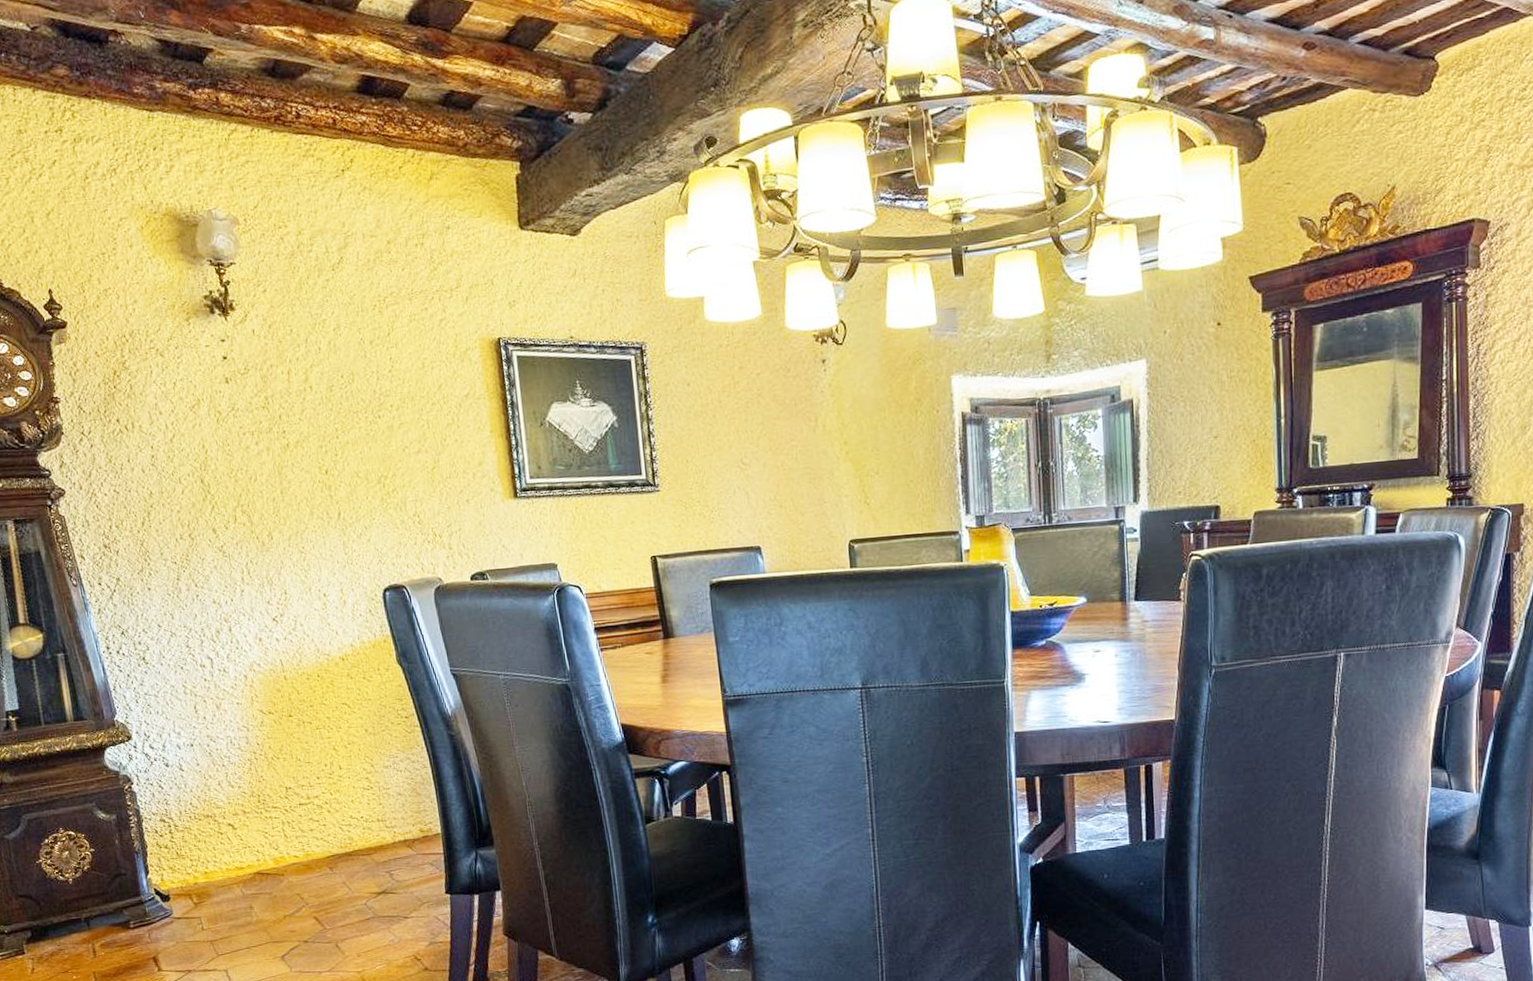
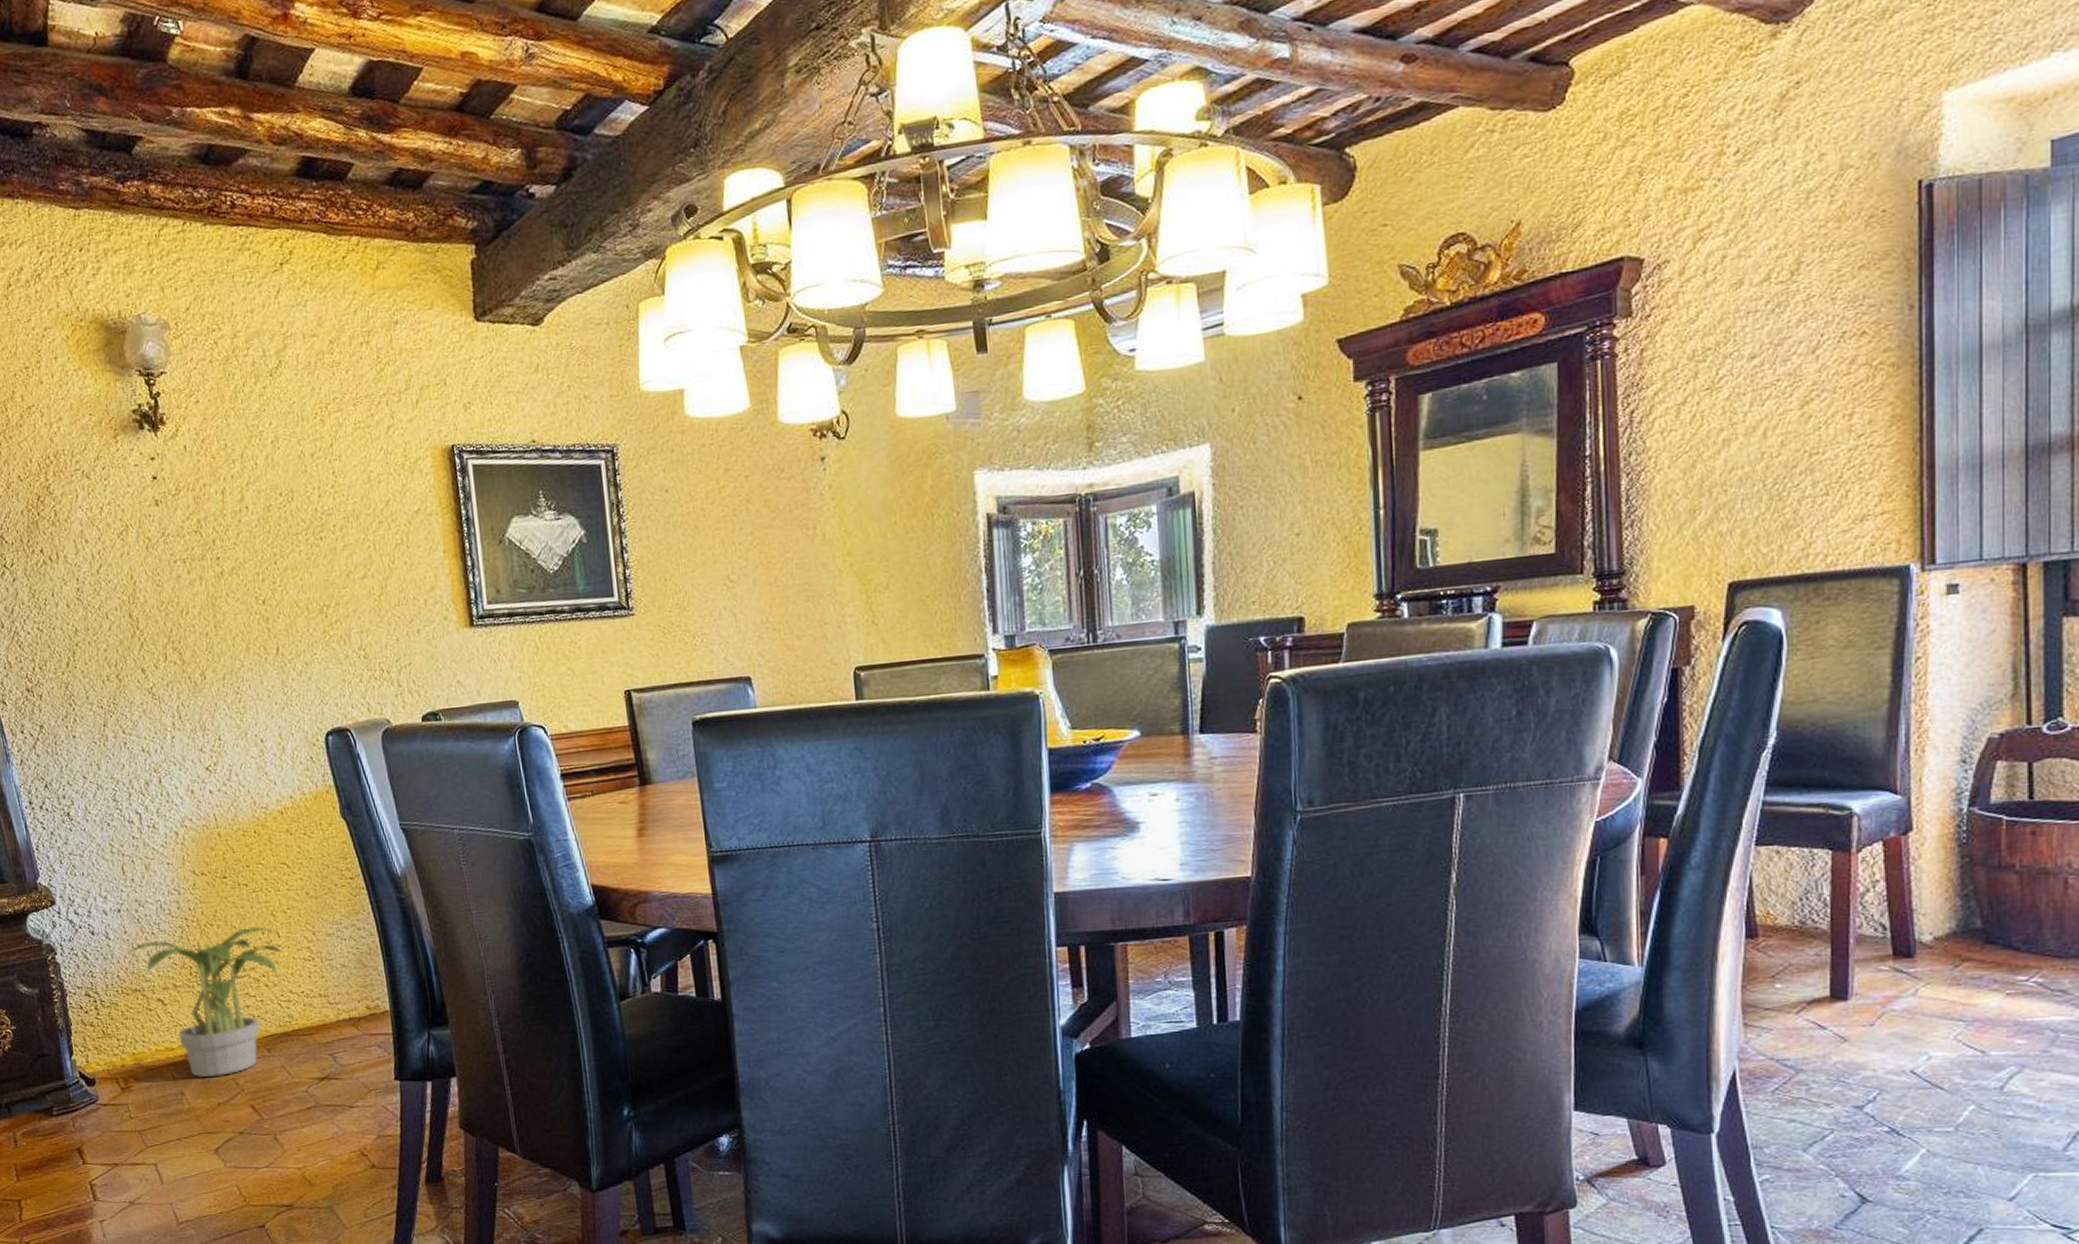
potted plant: none [199,759,342,894] -> present [127,927,281,1078]

